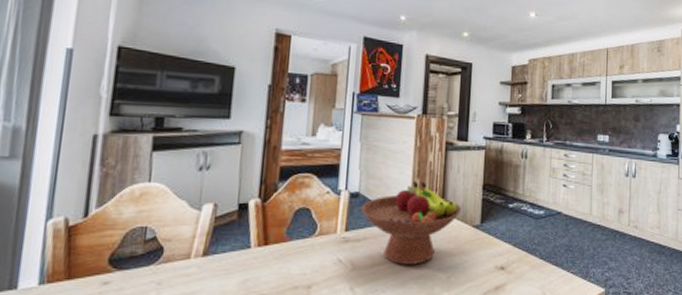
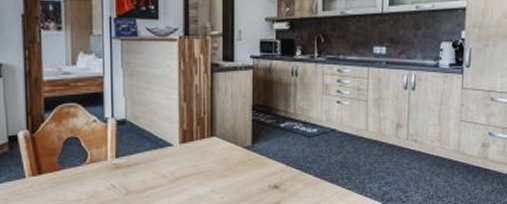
fruit bowl: present [360,180,461,265] -> none [128,105,231,188]

